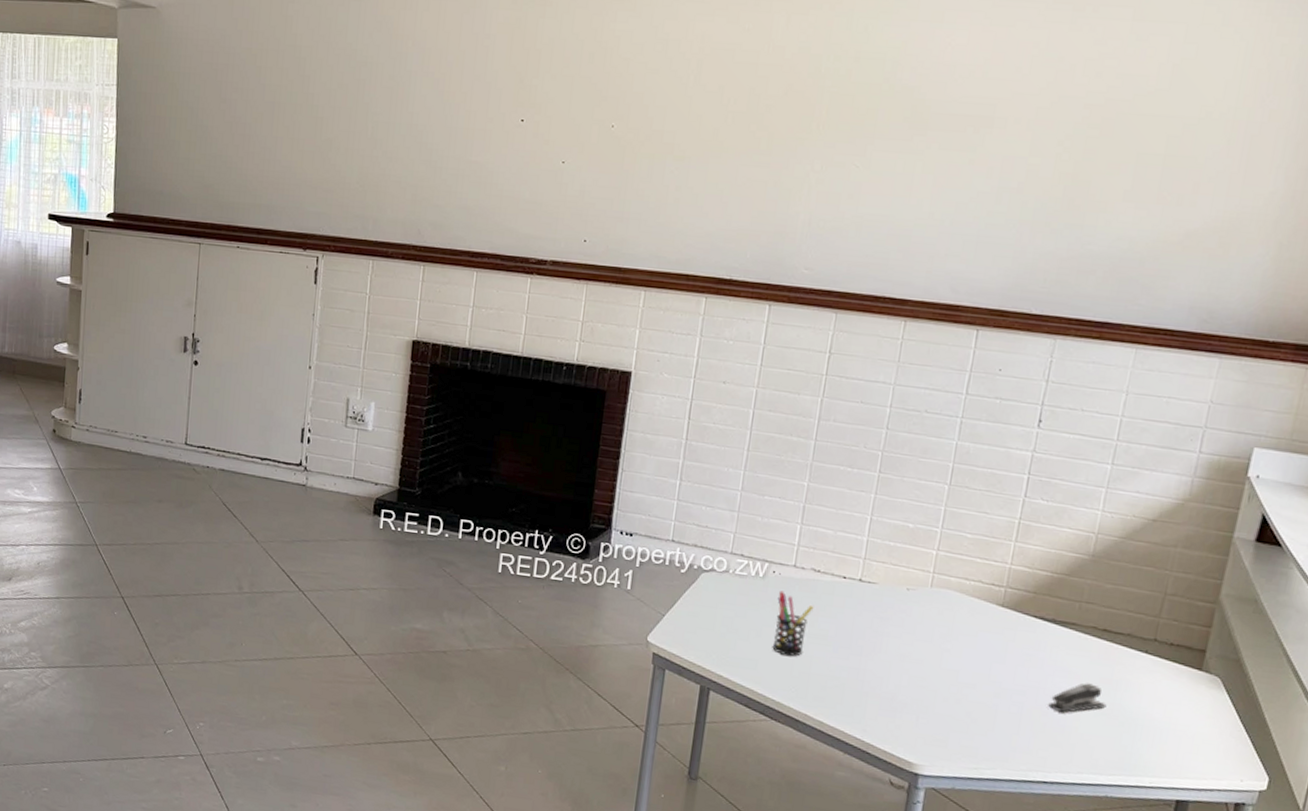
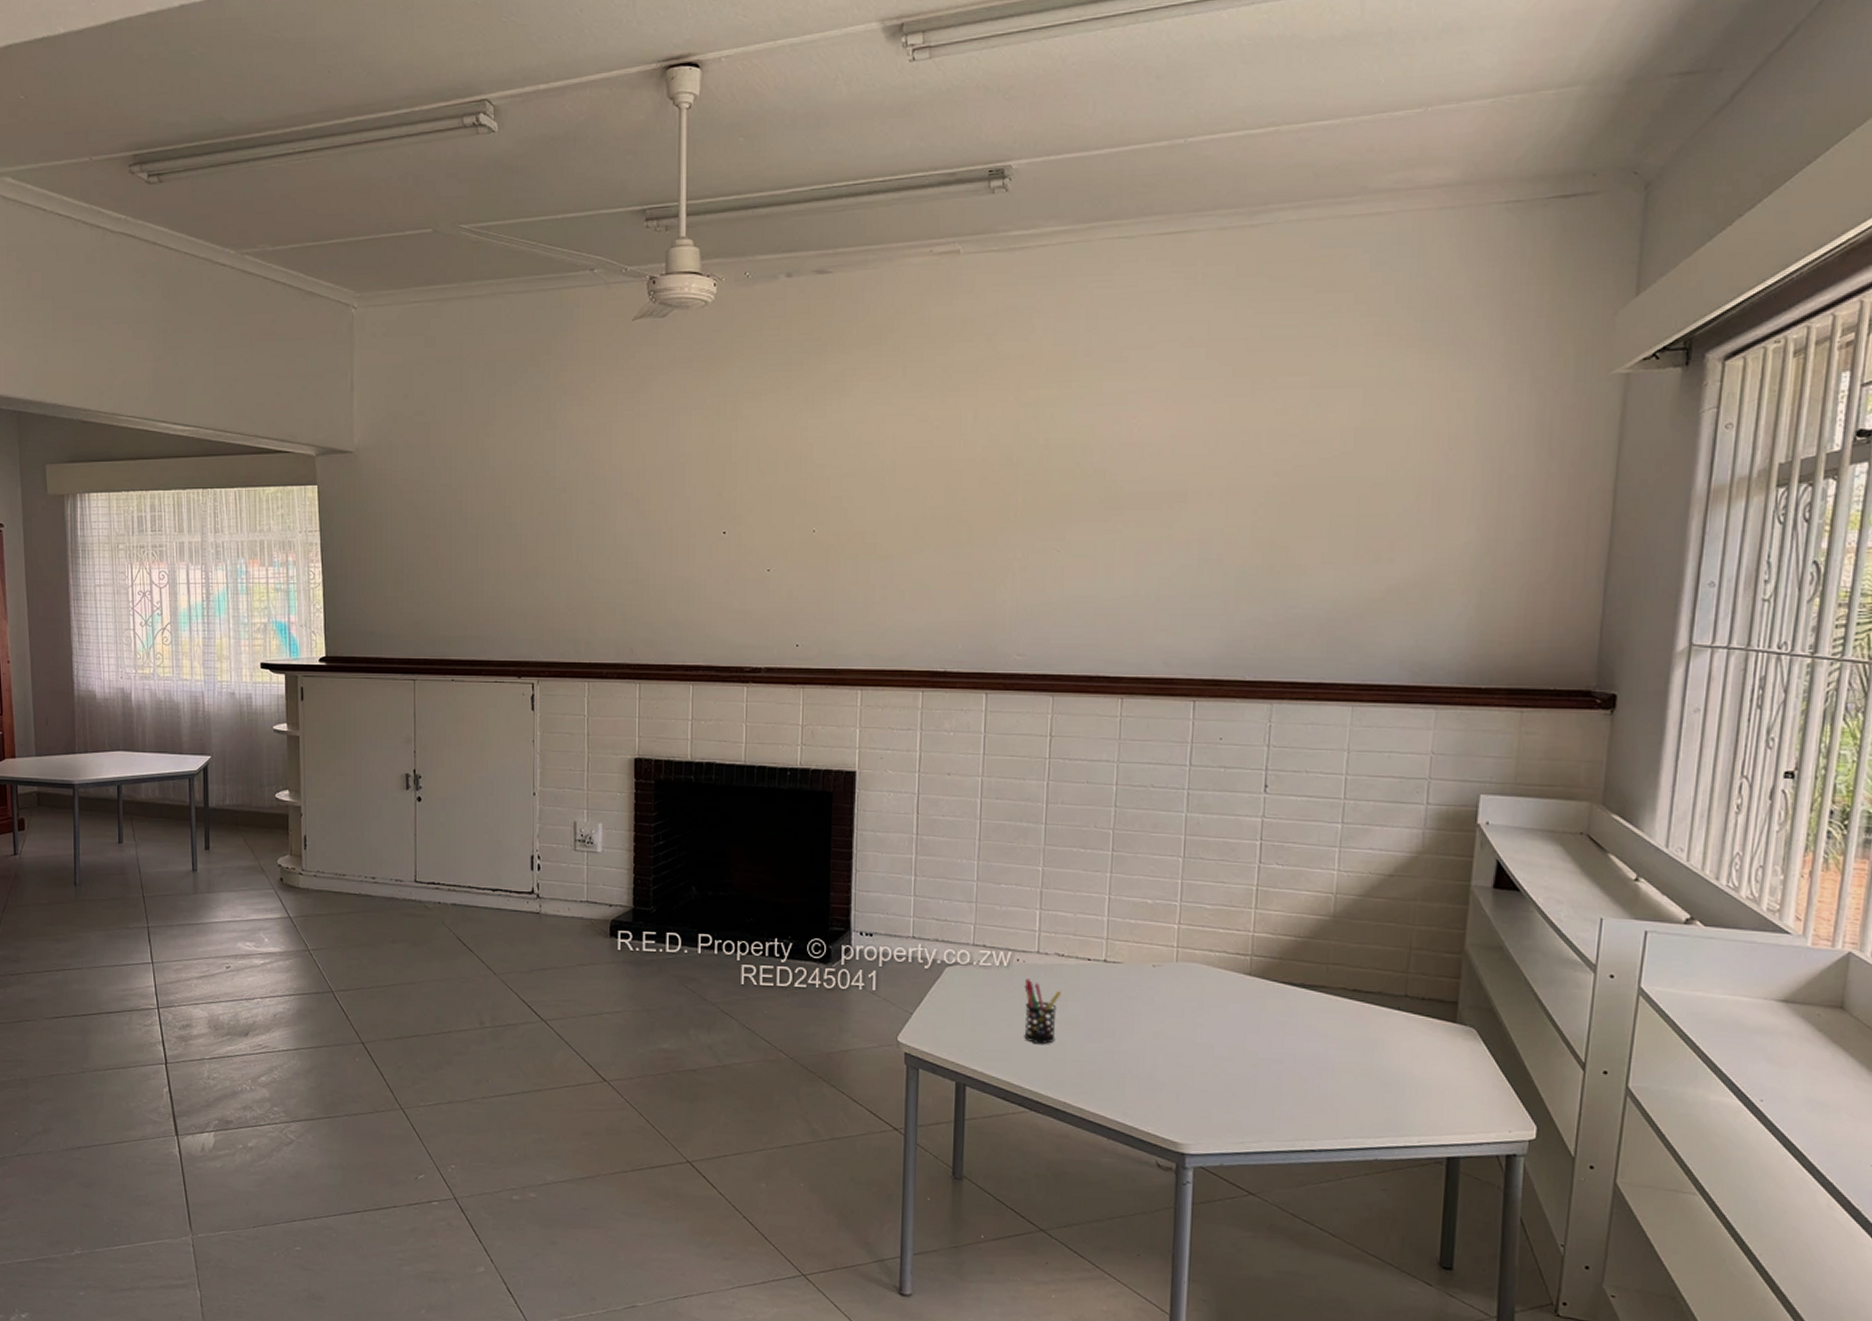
stapler: present [1048,683,1107,713] -> none [1307,1045,1366,1078]

